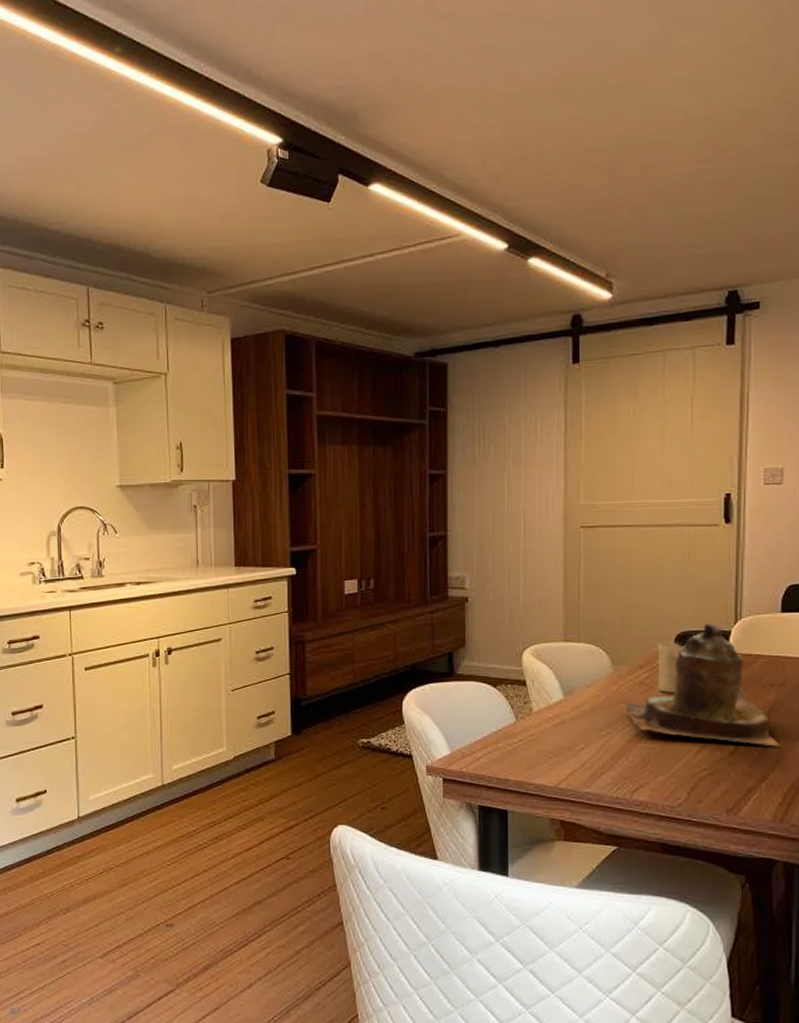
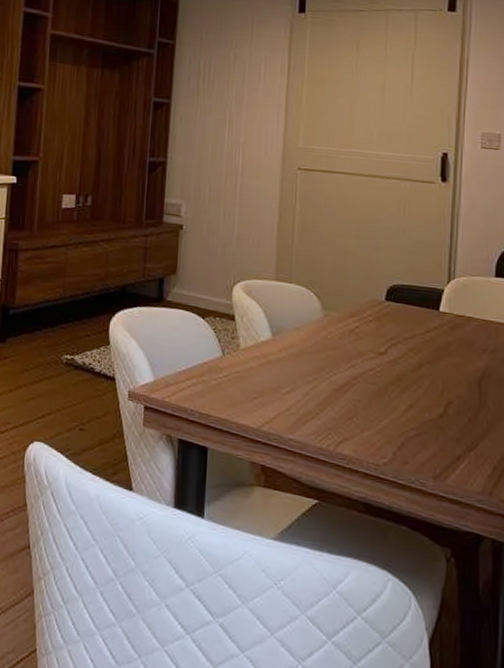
teapot: present [624,624,780,747] -> none [332,279,491,415]
candle: present [657,641,683,693] -> none [368,292,394,346]

